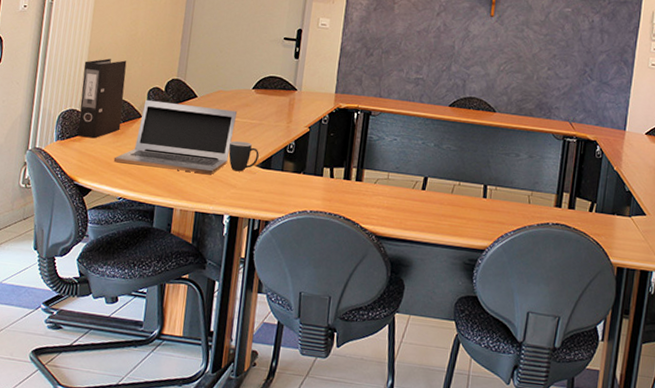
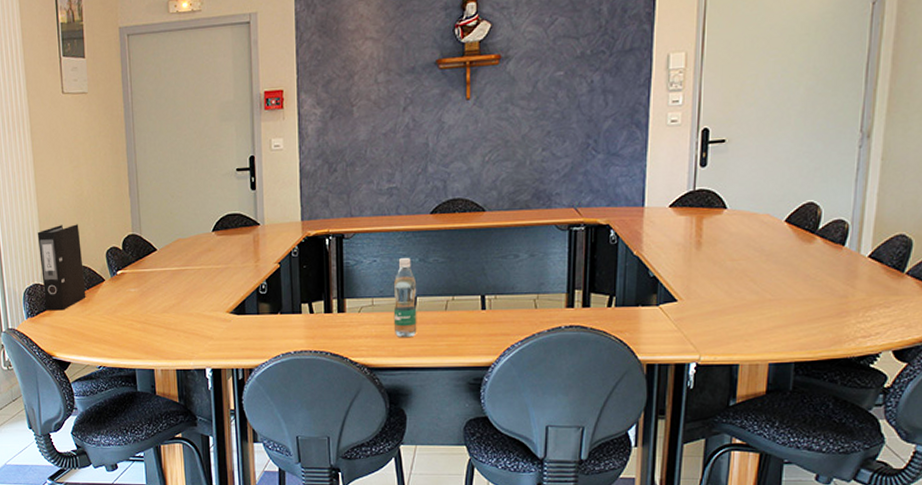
laptop: present [113,99,237,174] -> none [86,258,201,332]
mug: present [228,140,259,172] -> none [199,289,231,322]
bottle: none [404,141,430,214] -> present [393,258,417,338]

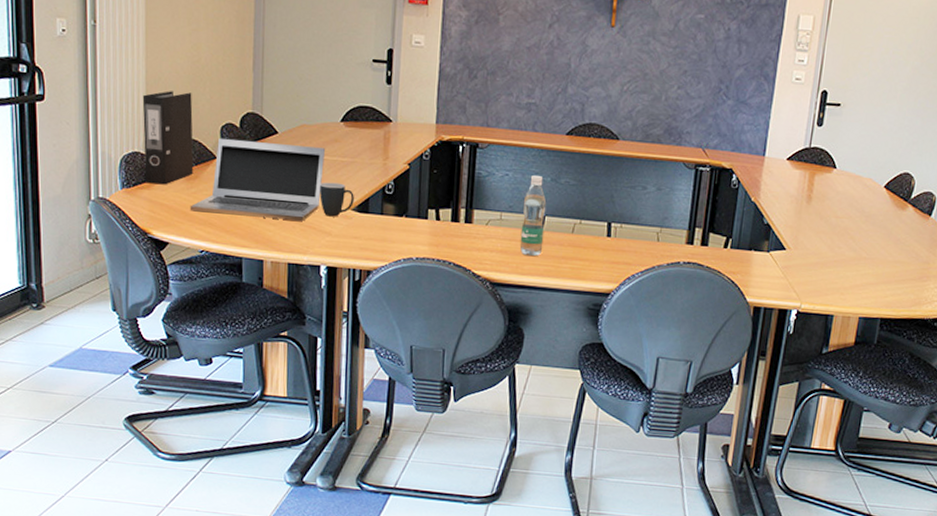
laptop: none [86,258,201,332] -> present [190,137,325,221]
mug: none [199,289,231,322] -> present [320,182,354,217]

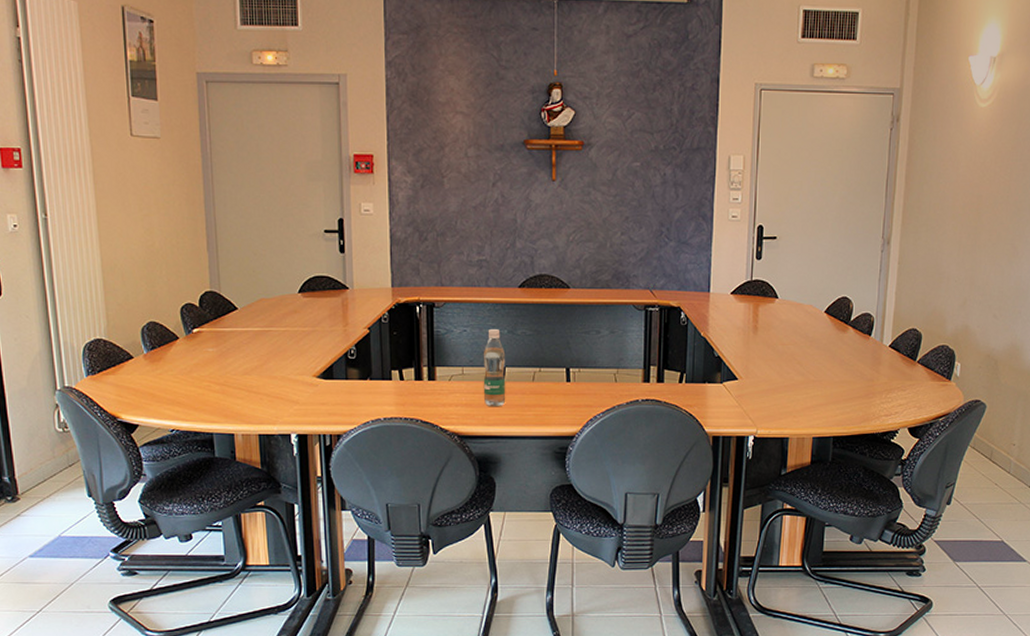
binder: present [142,91,194,185] -> none [100,277,157,369]
laptop: present [190,137,325,221] -> none [156,318,286,392]
mug: present [320,182,354,217] -> none [284,352,318,386]

